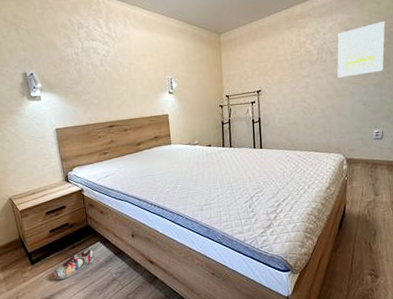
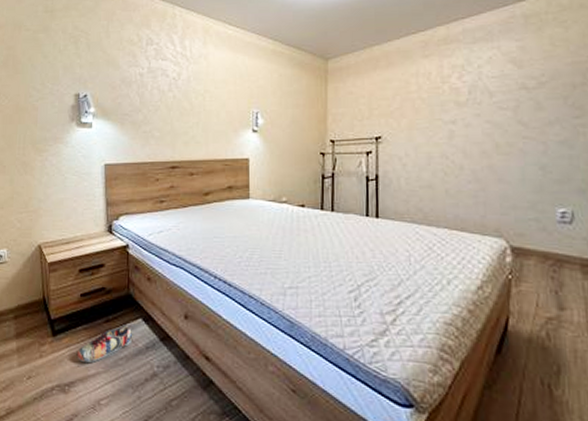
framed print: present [337,21,385,78] -> none [498,53,578,128]

